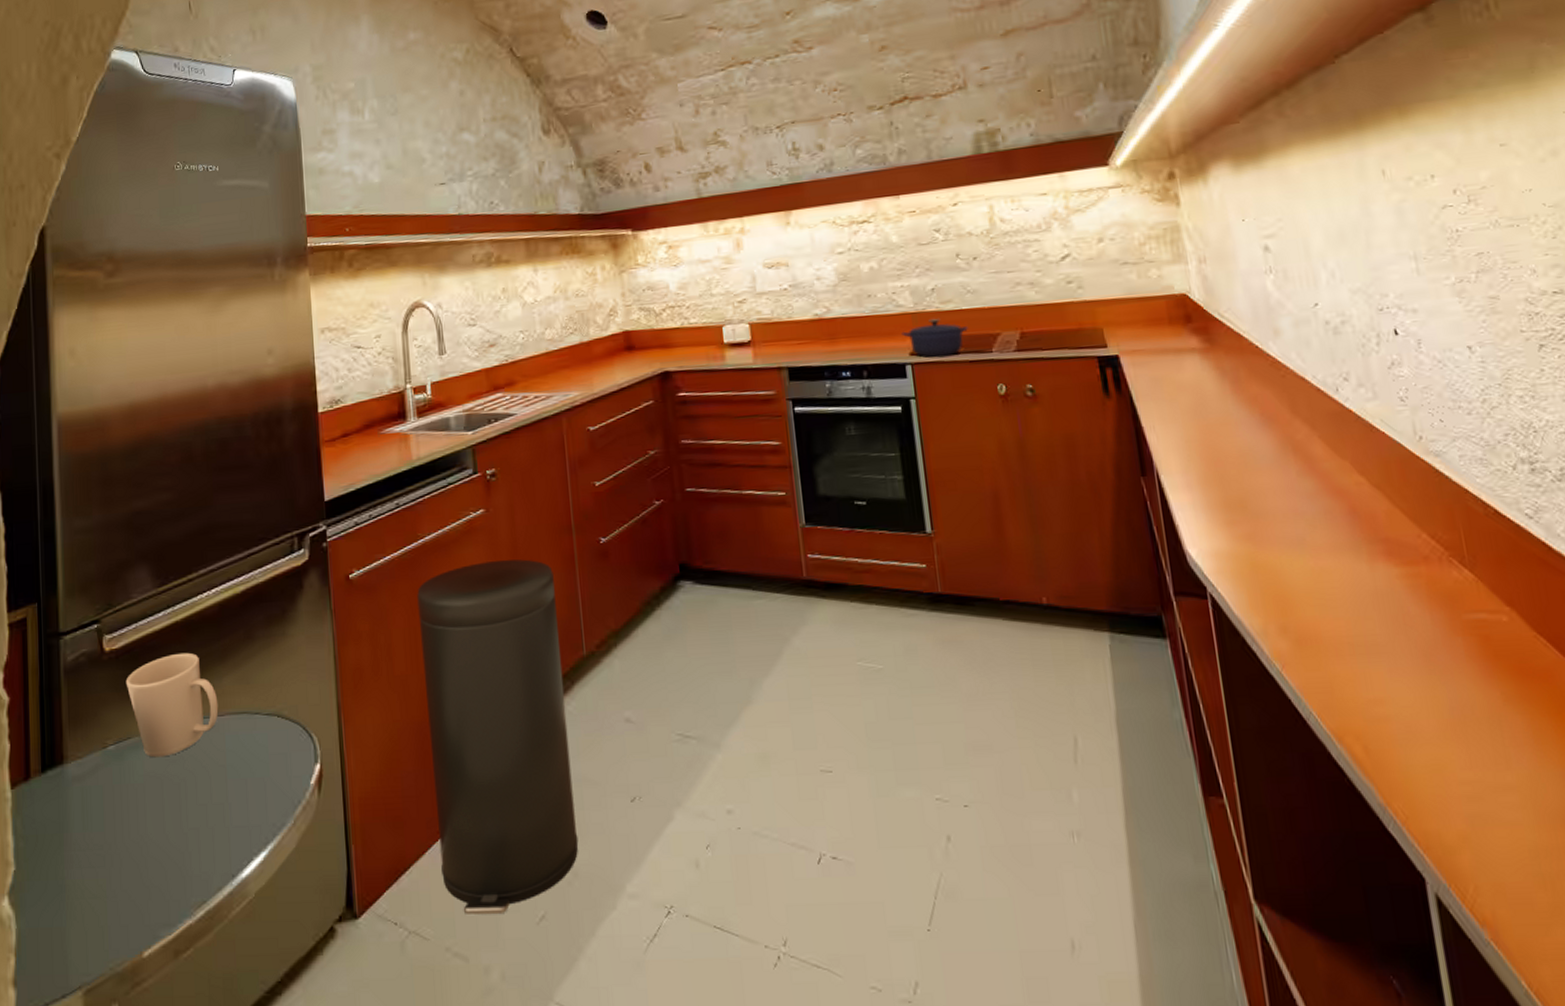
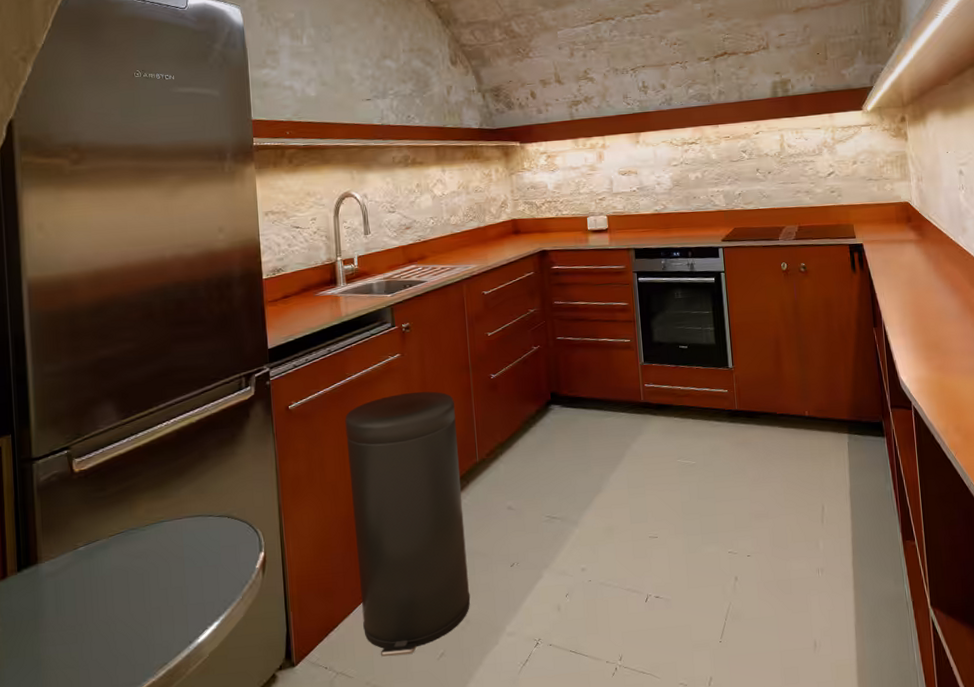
mug: present [125,652,219,758] -> none [94,470,177,555]
cooking pot: present [901,319,968,358] -> none [716,215,763,243]

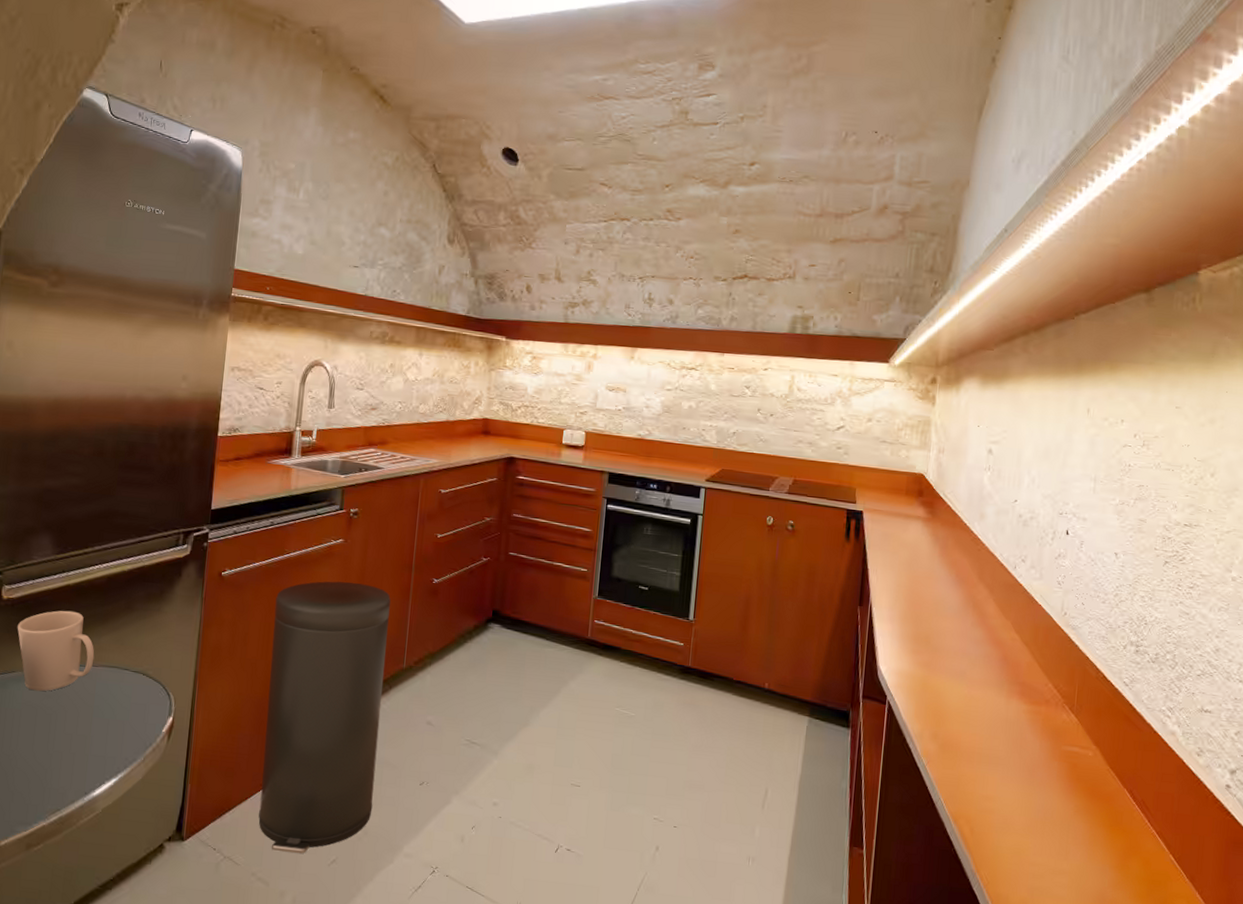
mug: none [94,470,177,555] -> present [17,610,95,692]

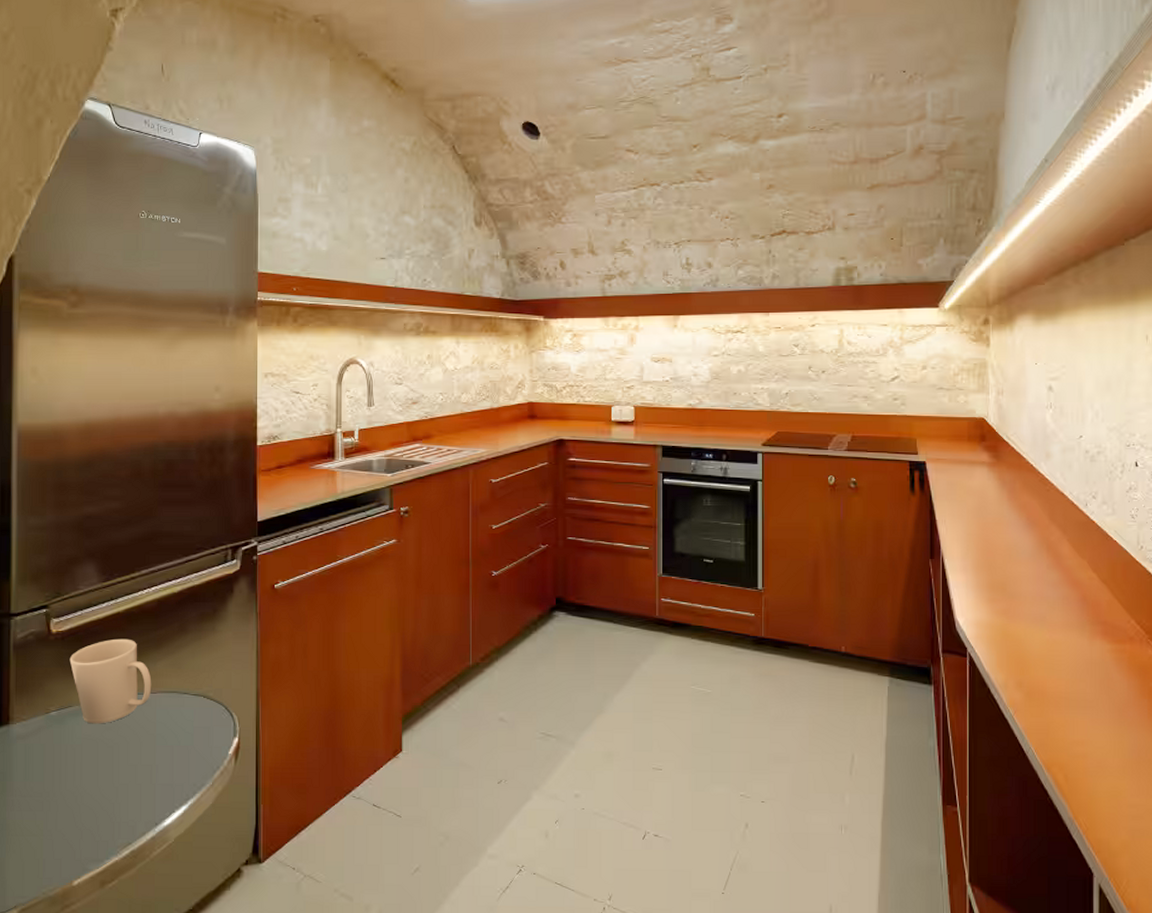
pedal bin: present [258,581,391,854] -> none [332,582,452,865]

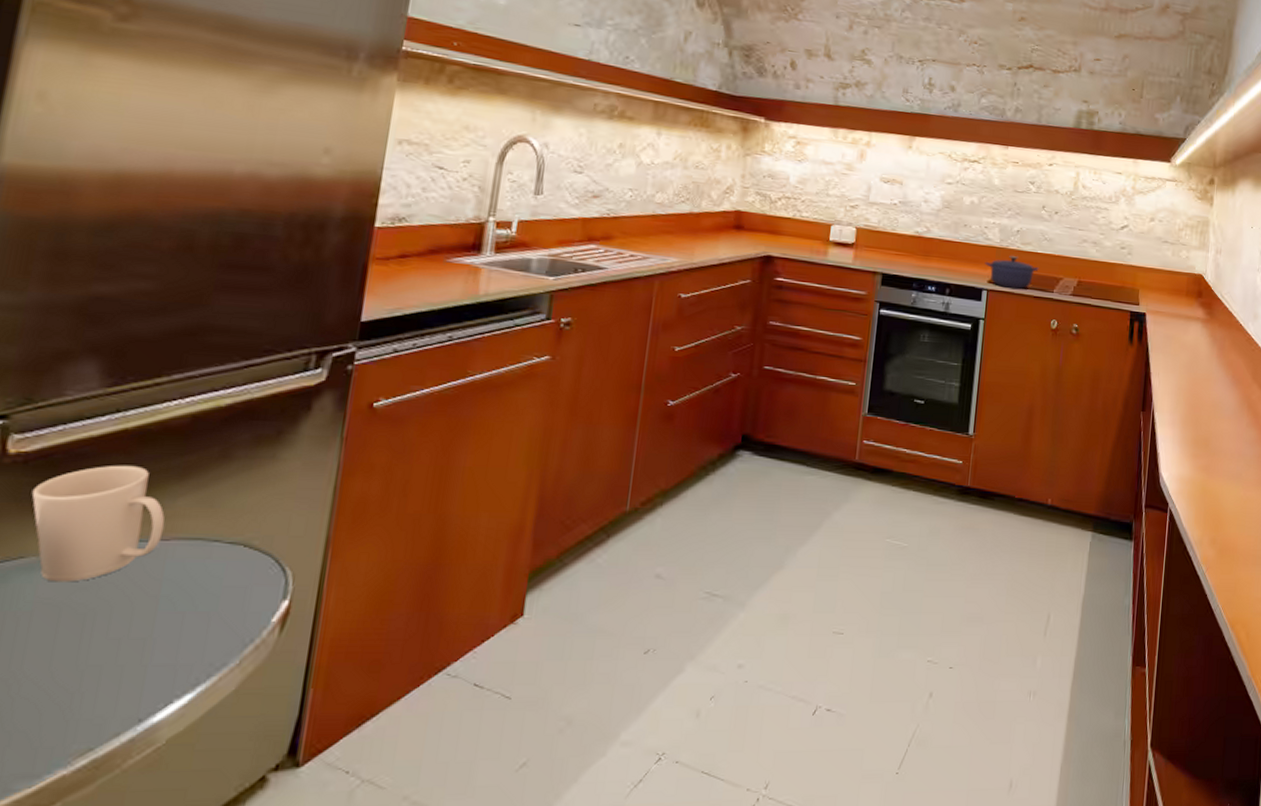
cooking pot: none [757,418,811,450] -> present [985,256,1039,289]

